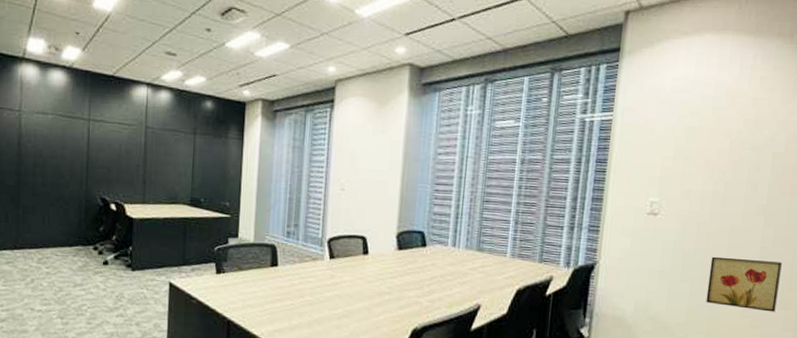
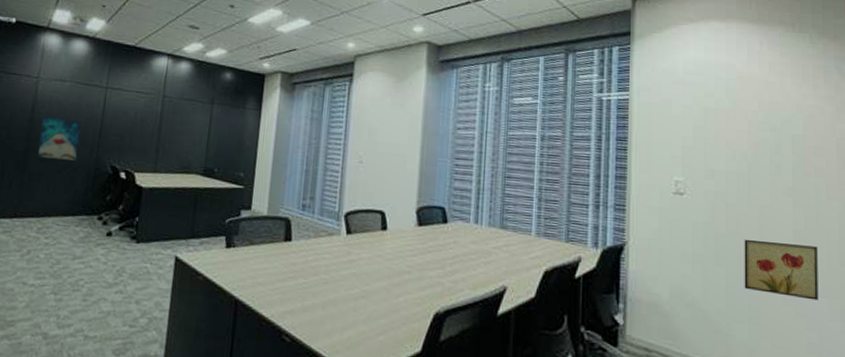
wall art: none [29,150,68,194] -> present [38,116,82,161]

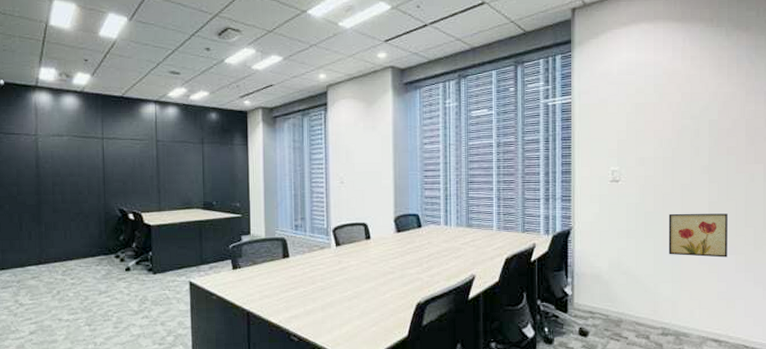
wall art: present [38,116,82,161] -> none [48,170,87,209]

